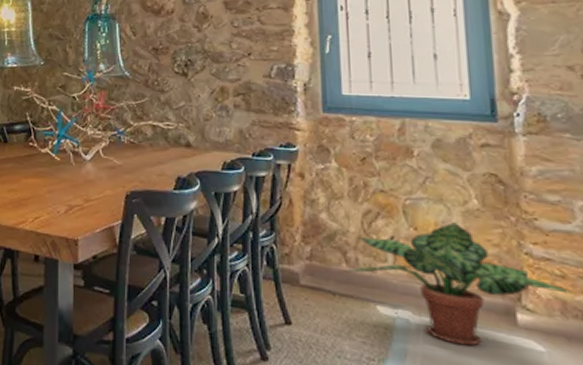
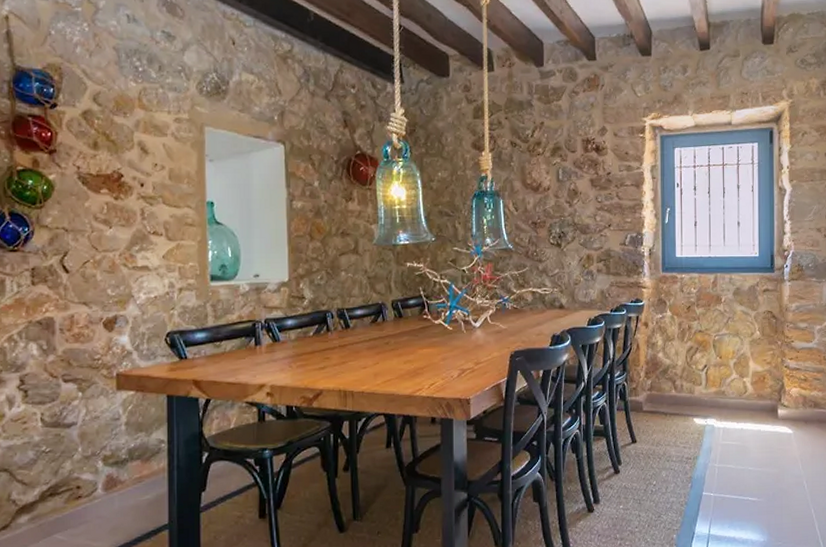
potted plant: present [344,221,572,347] -> none [673,349,810,438]

